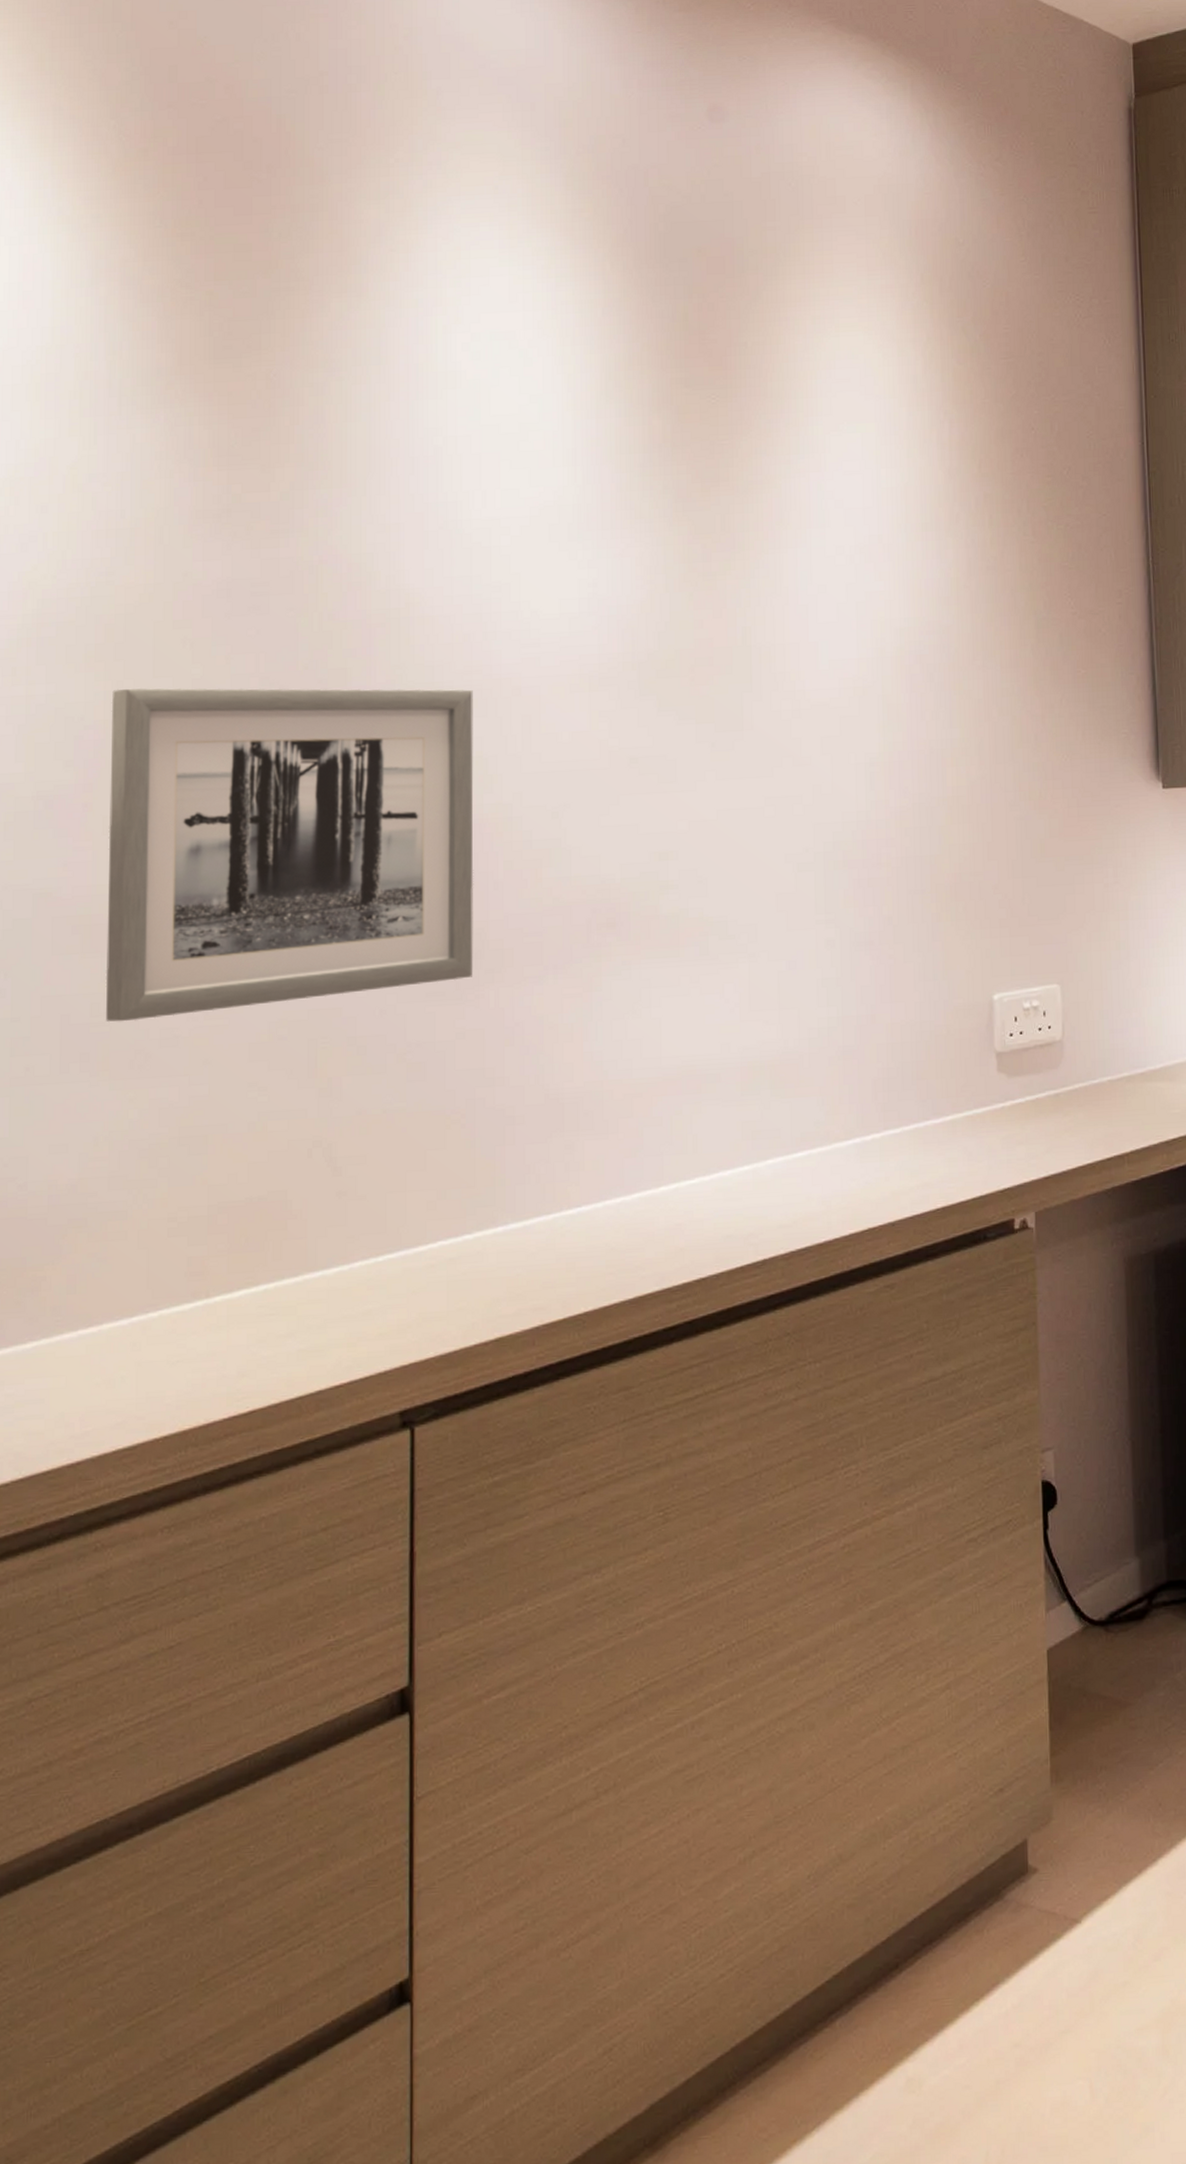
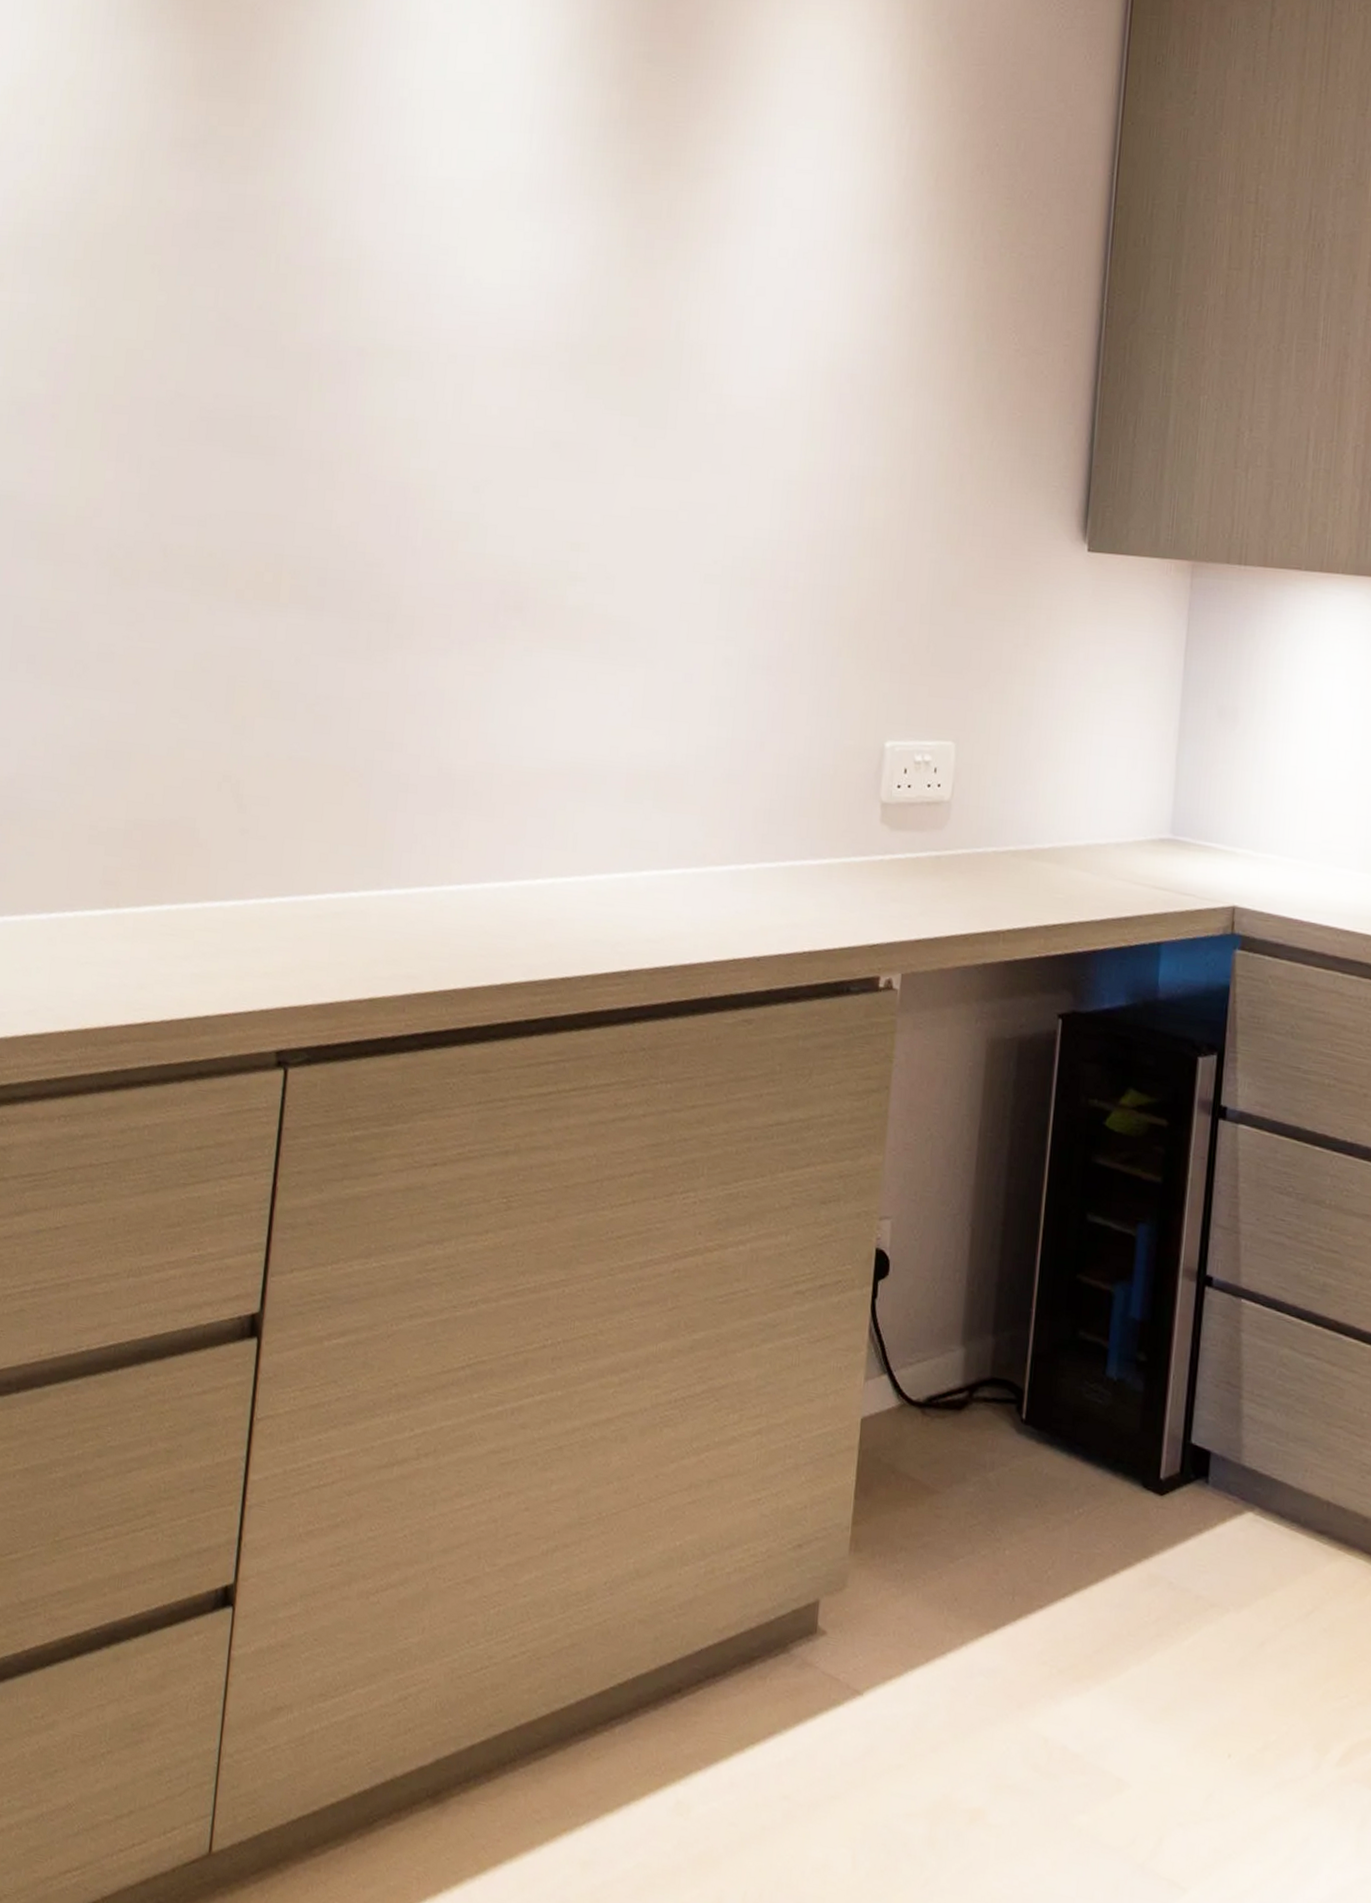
wall art: present [105,688,474,1022] -> none [53,306,412,640]

